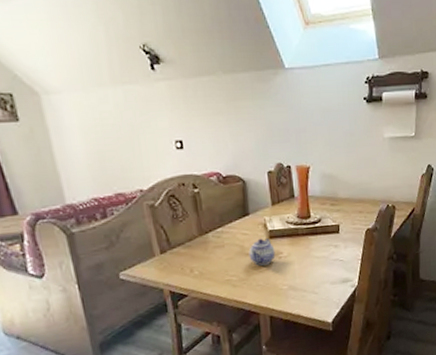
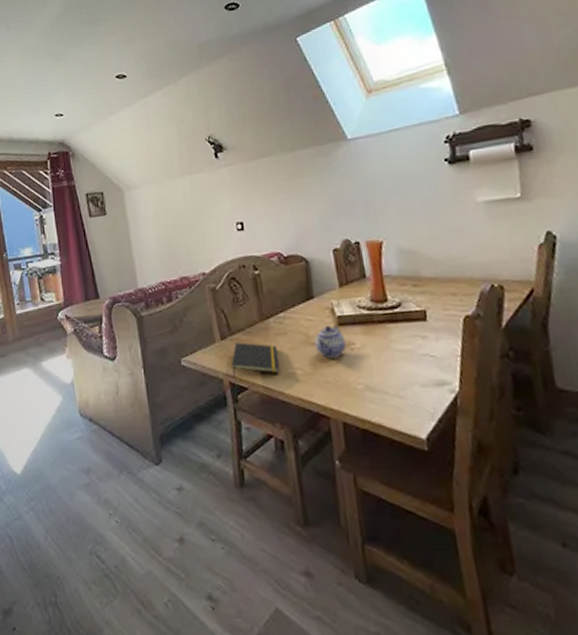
notepad: none [171,255,218,287] -> present [231,342,280,378]

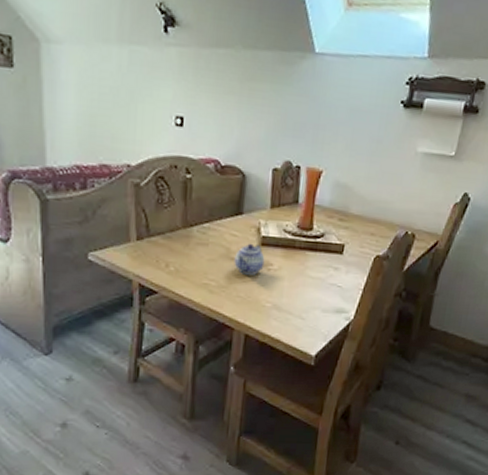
notepad: present [231,342,280,378] -> none [143,245,196,282]

